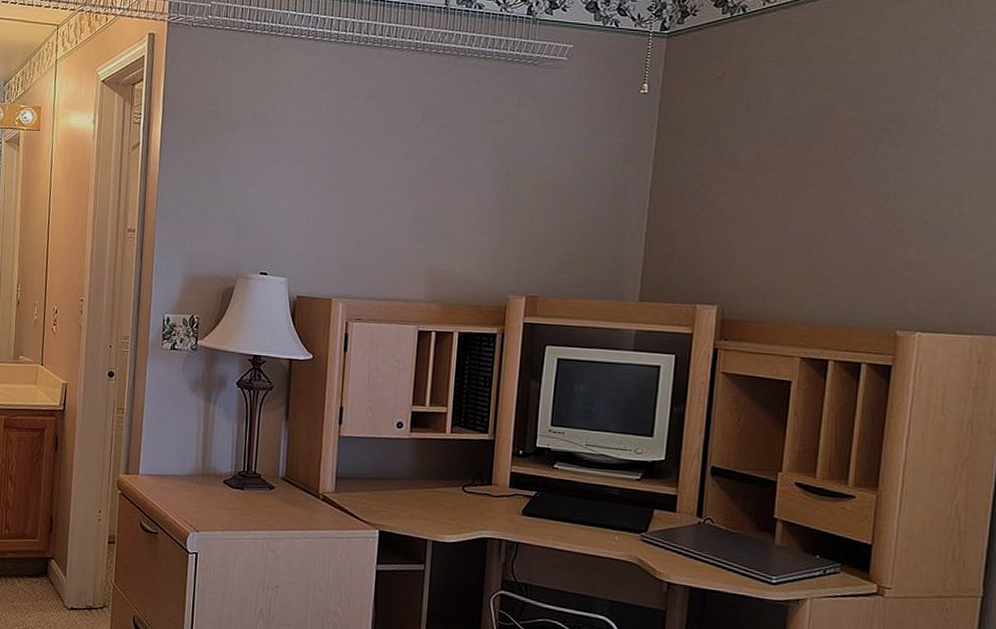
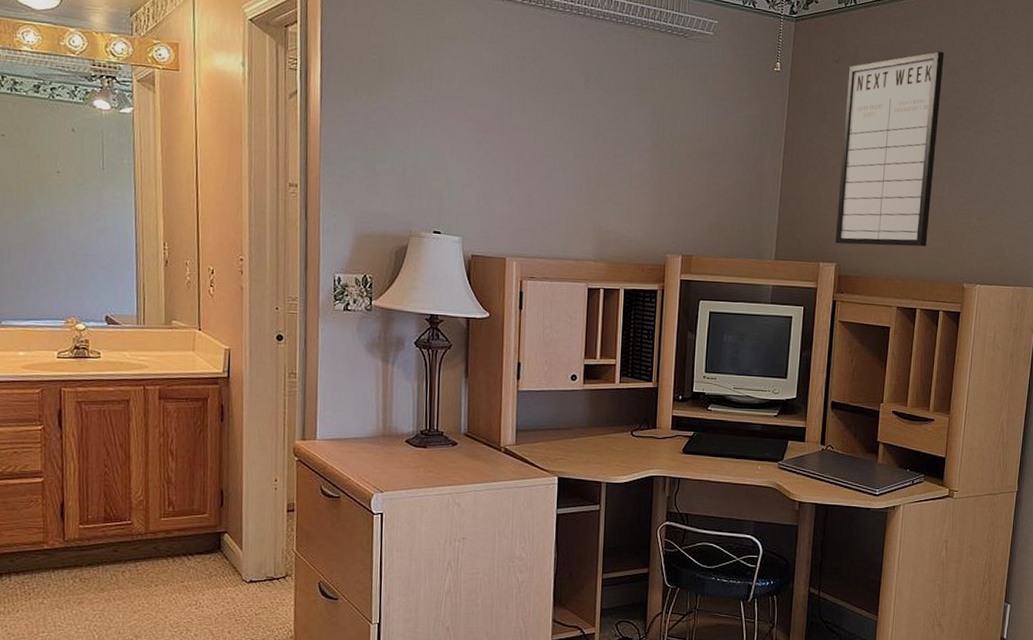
writing board: none [716,57,866,287] -> present [835,51,945,247]

